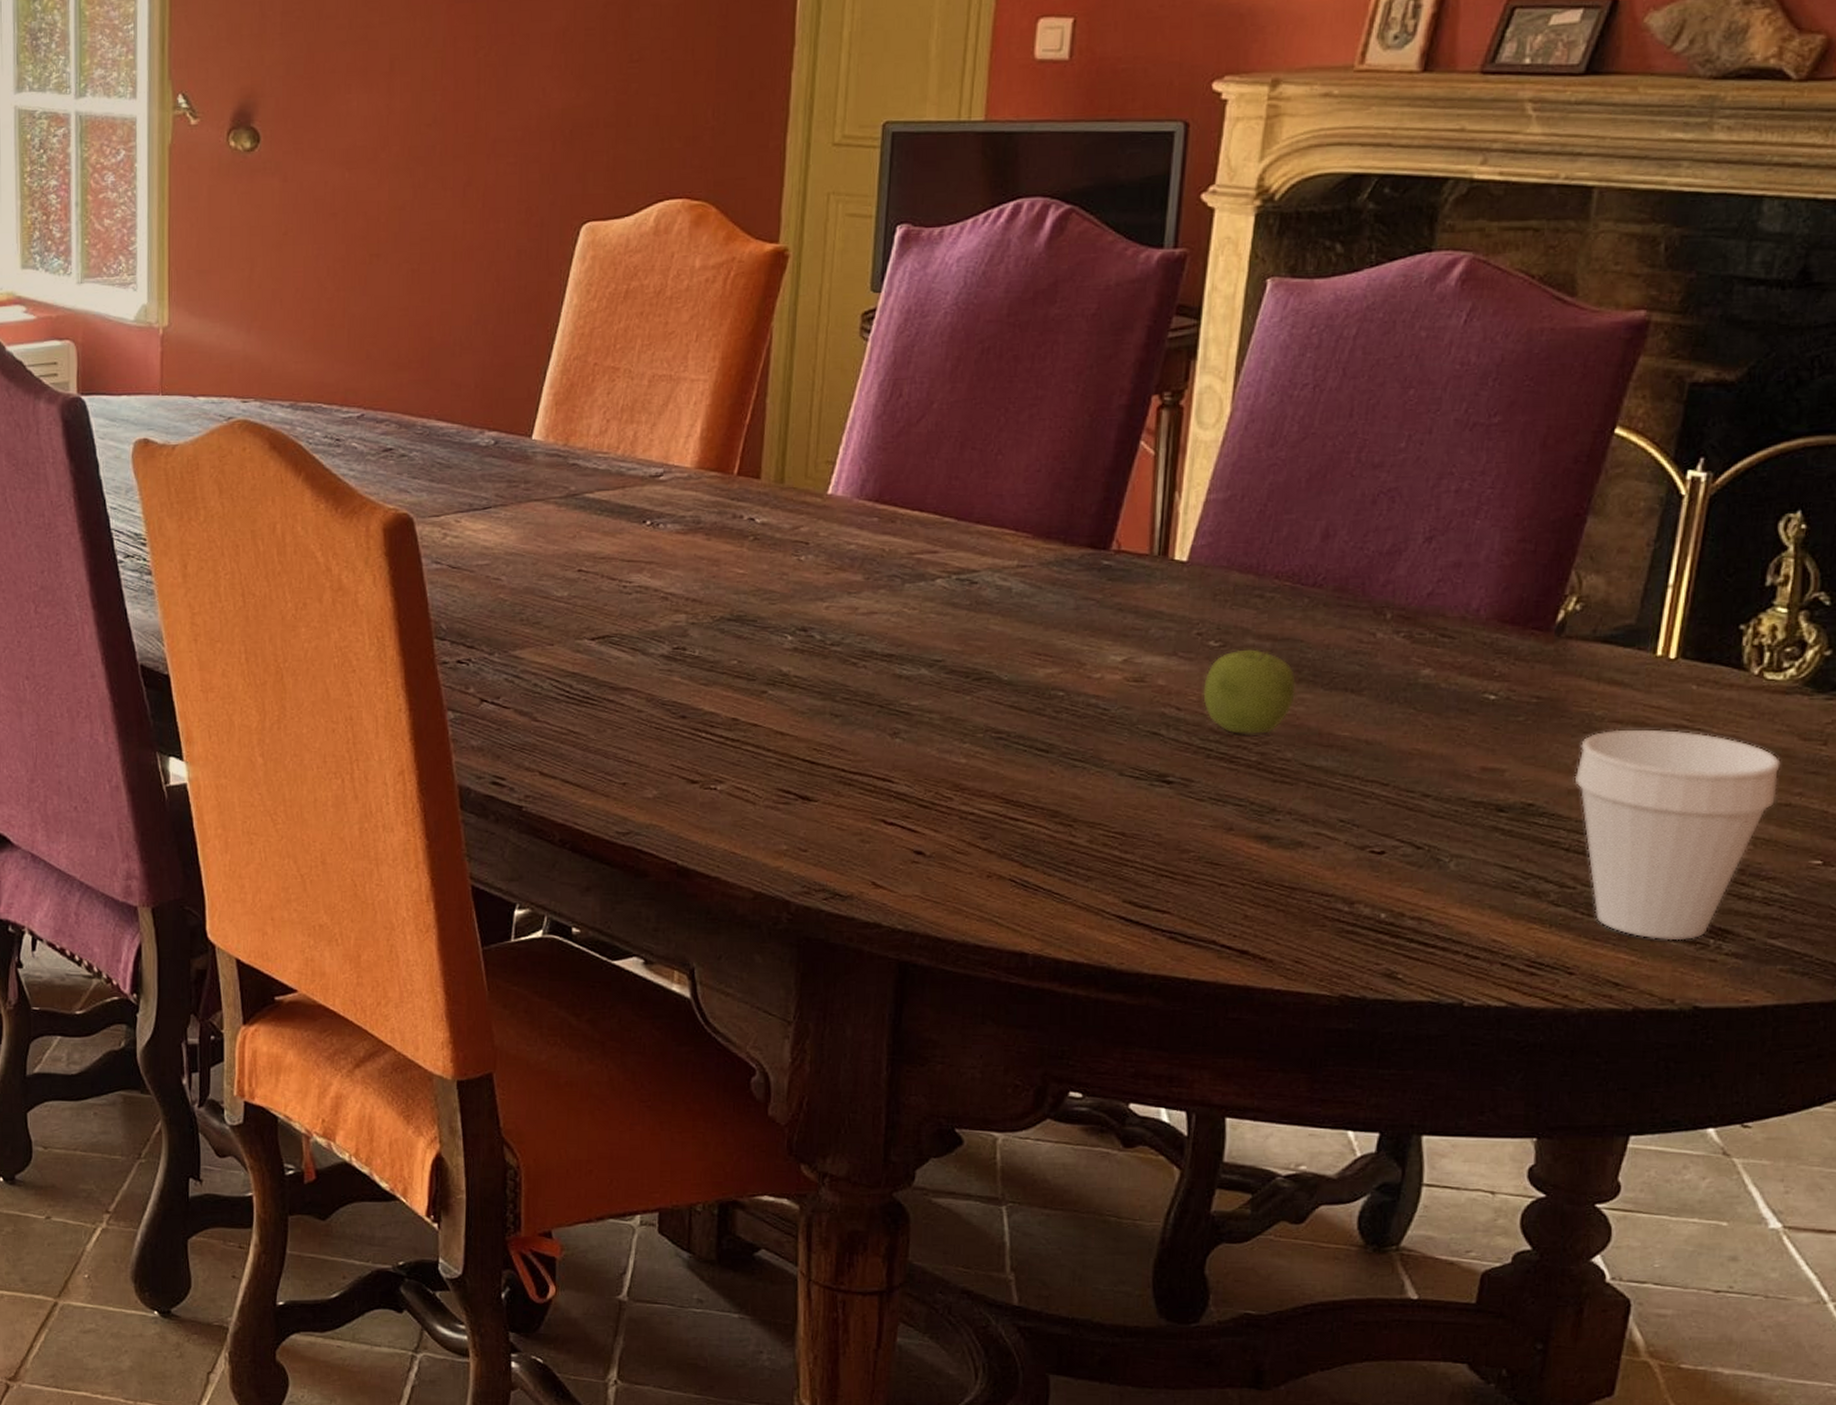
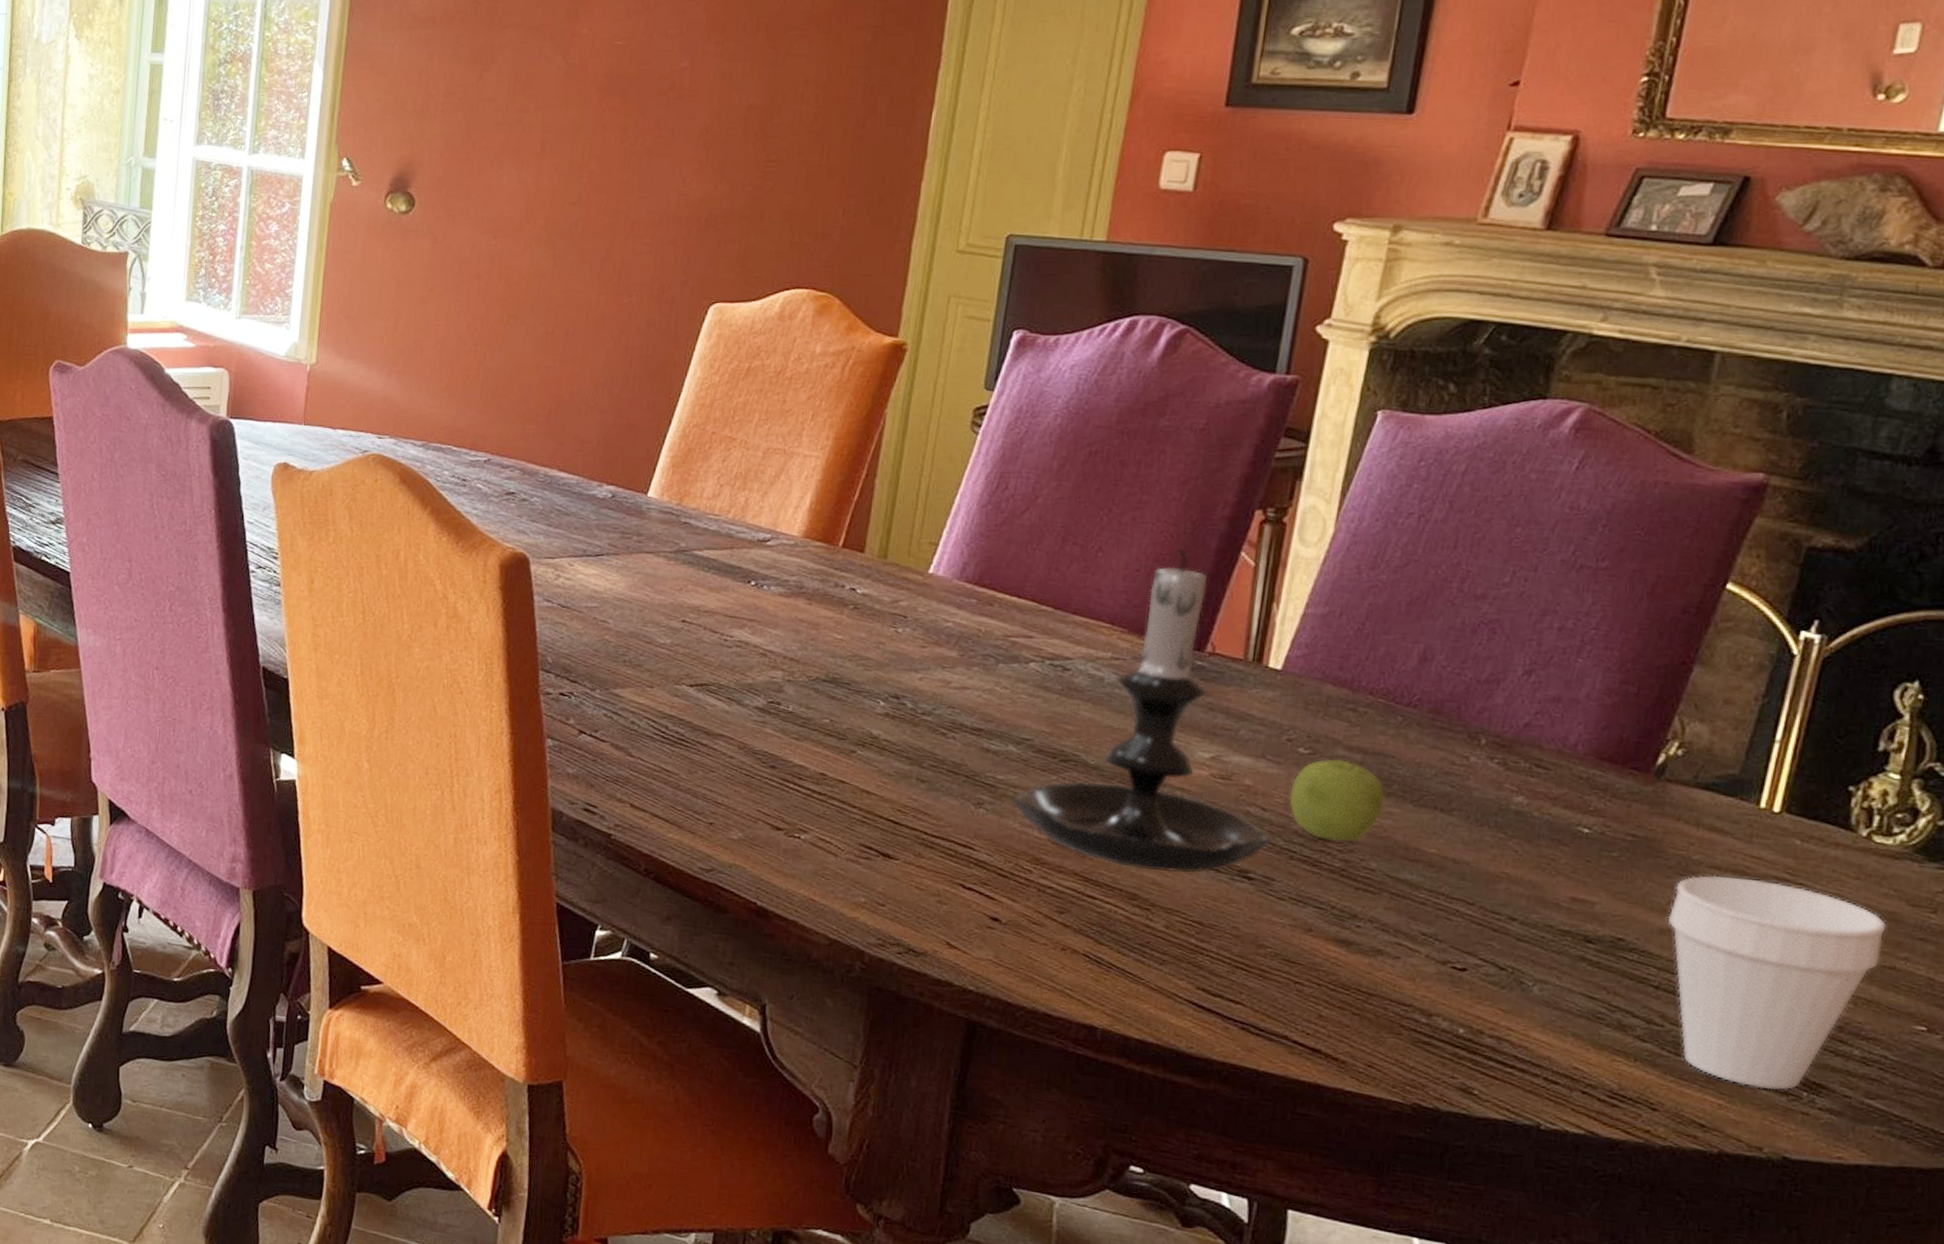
candle holder: none [927,444,1188,785] -> present [1011,549,1272,873]

